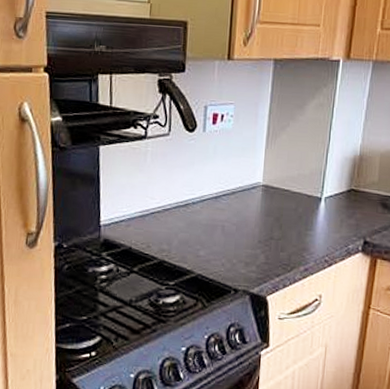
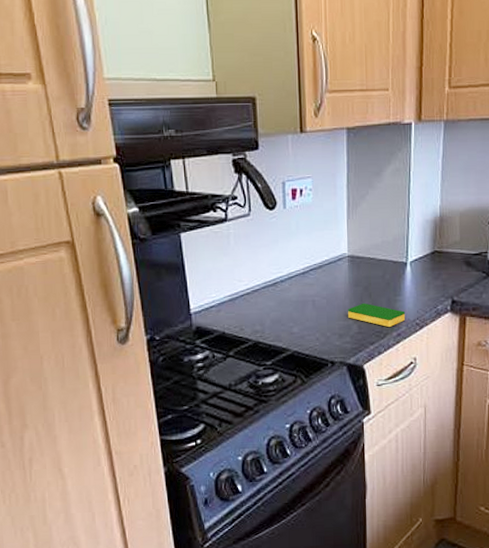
dish sponge: none [256,233,315,261] -> present [348,303,406,327]

